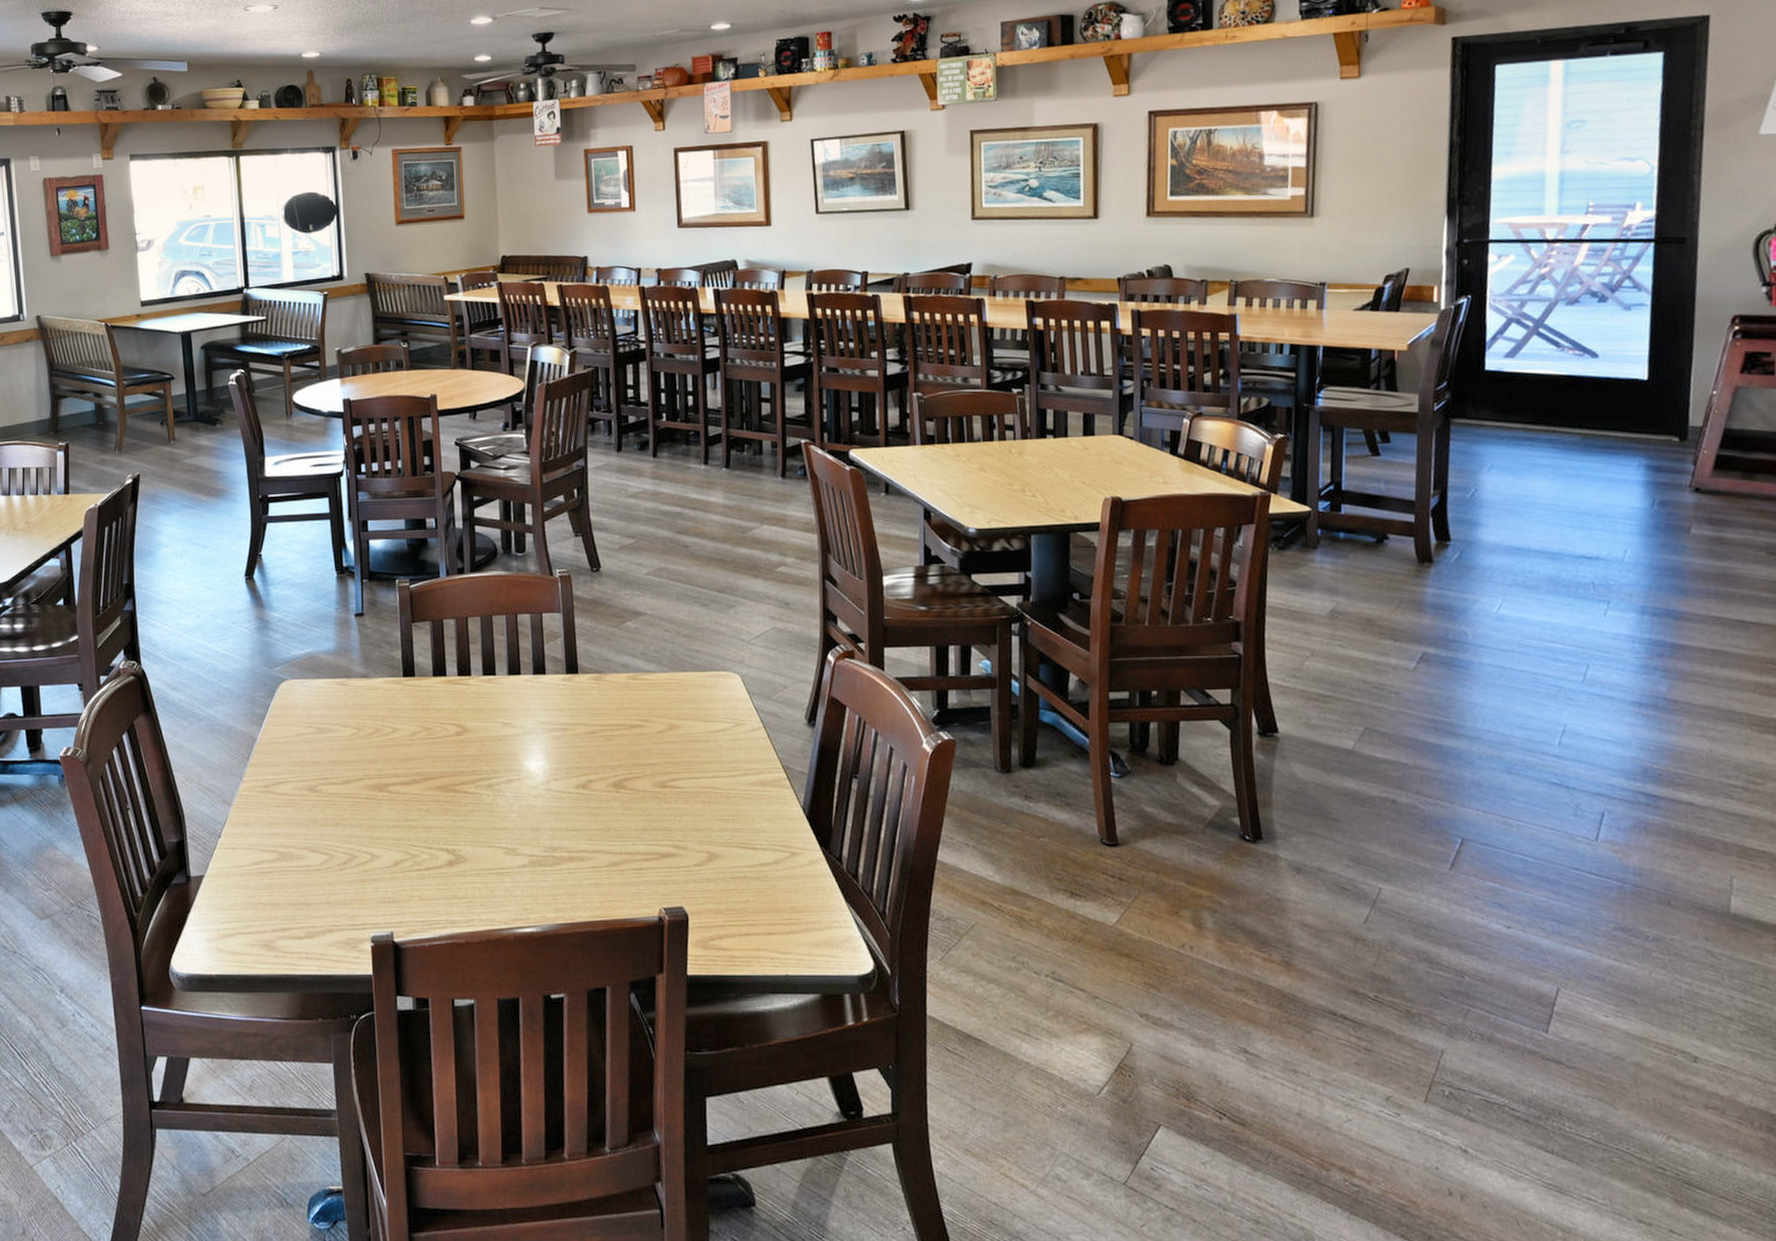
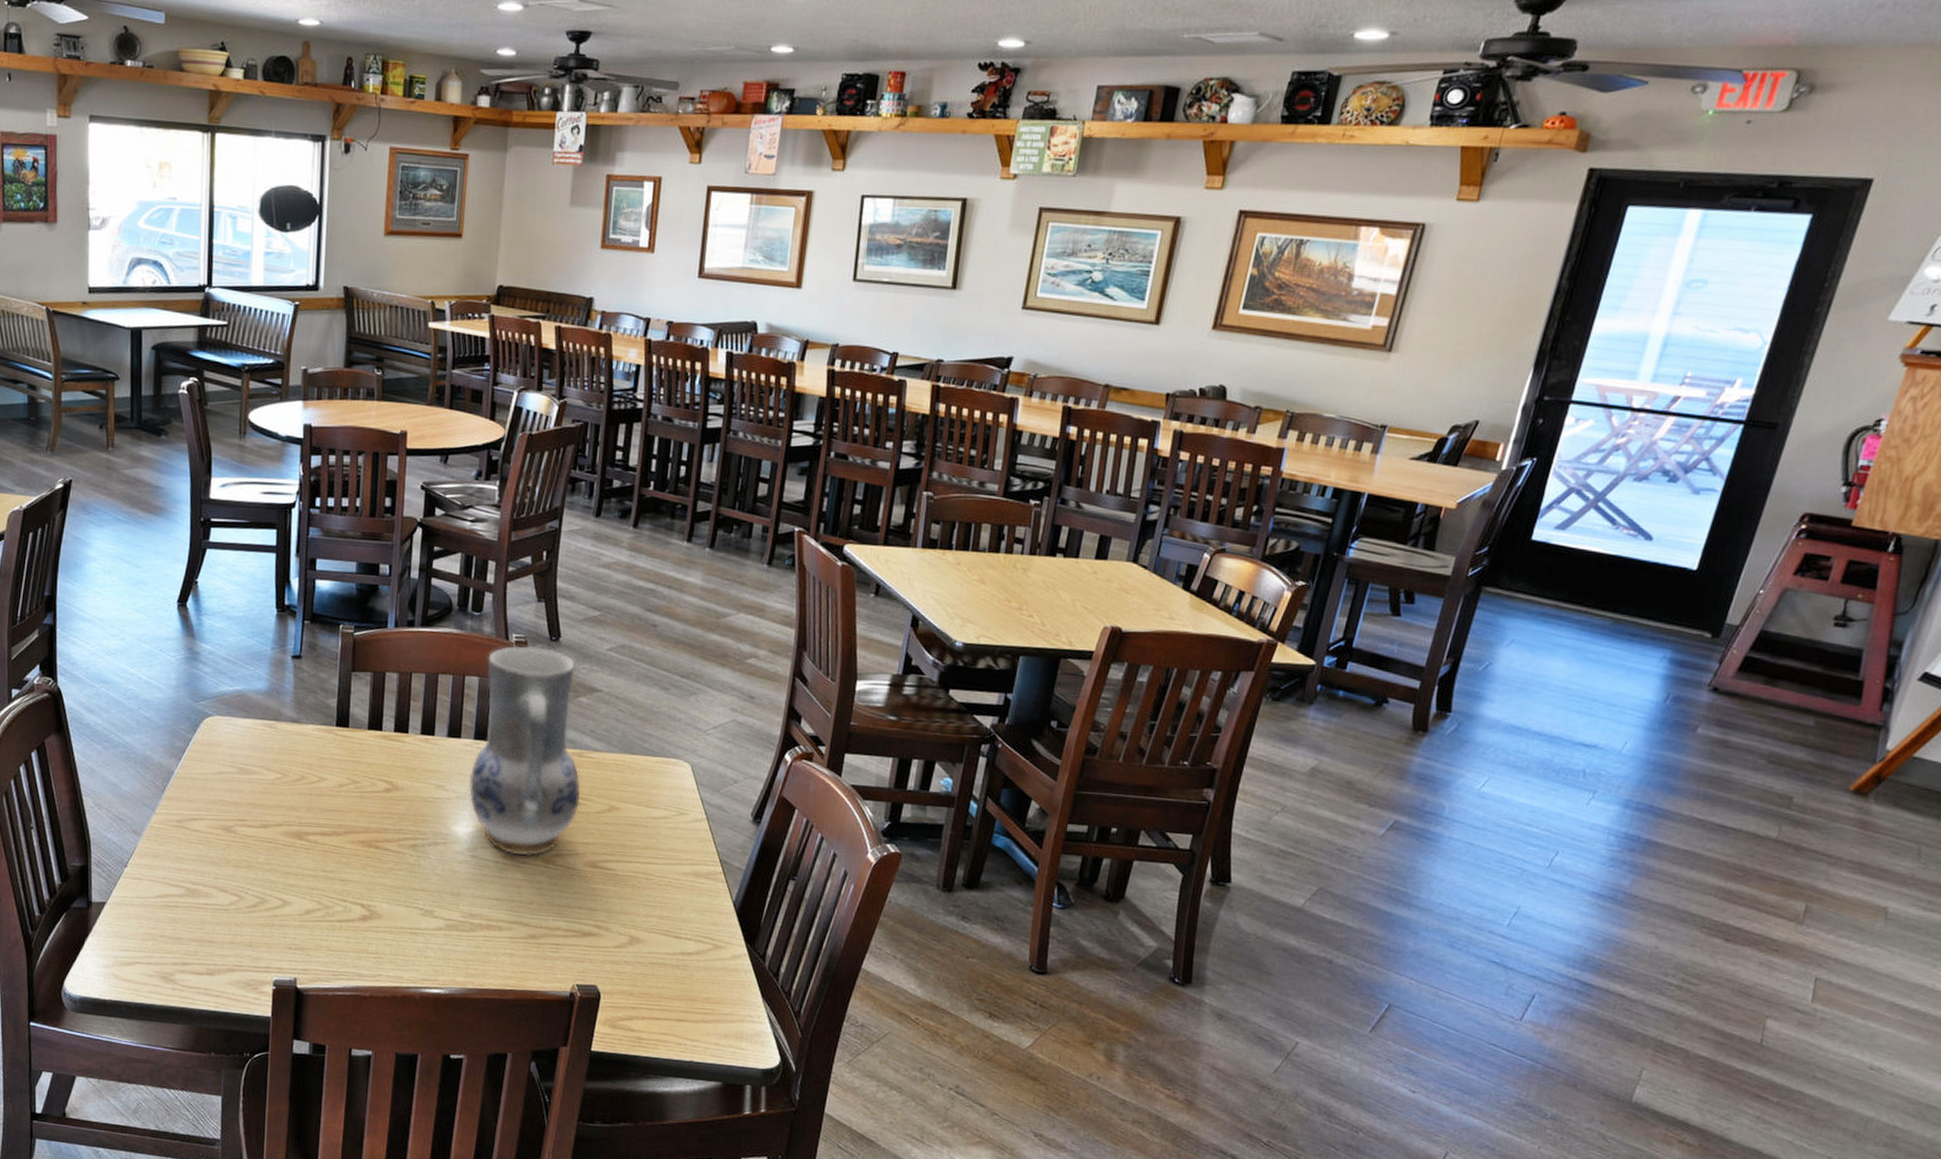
vase: none [533,579,641,784] -> present [469,645,581,856]

